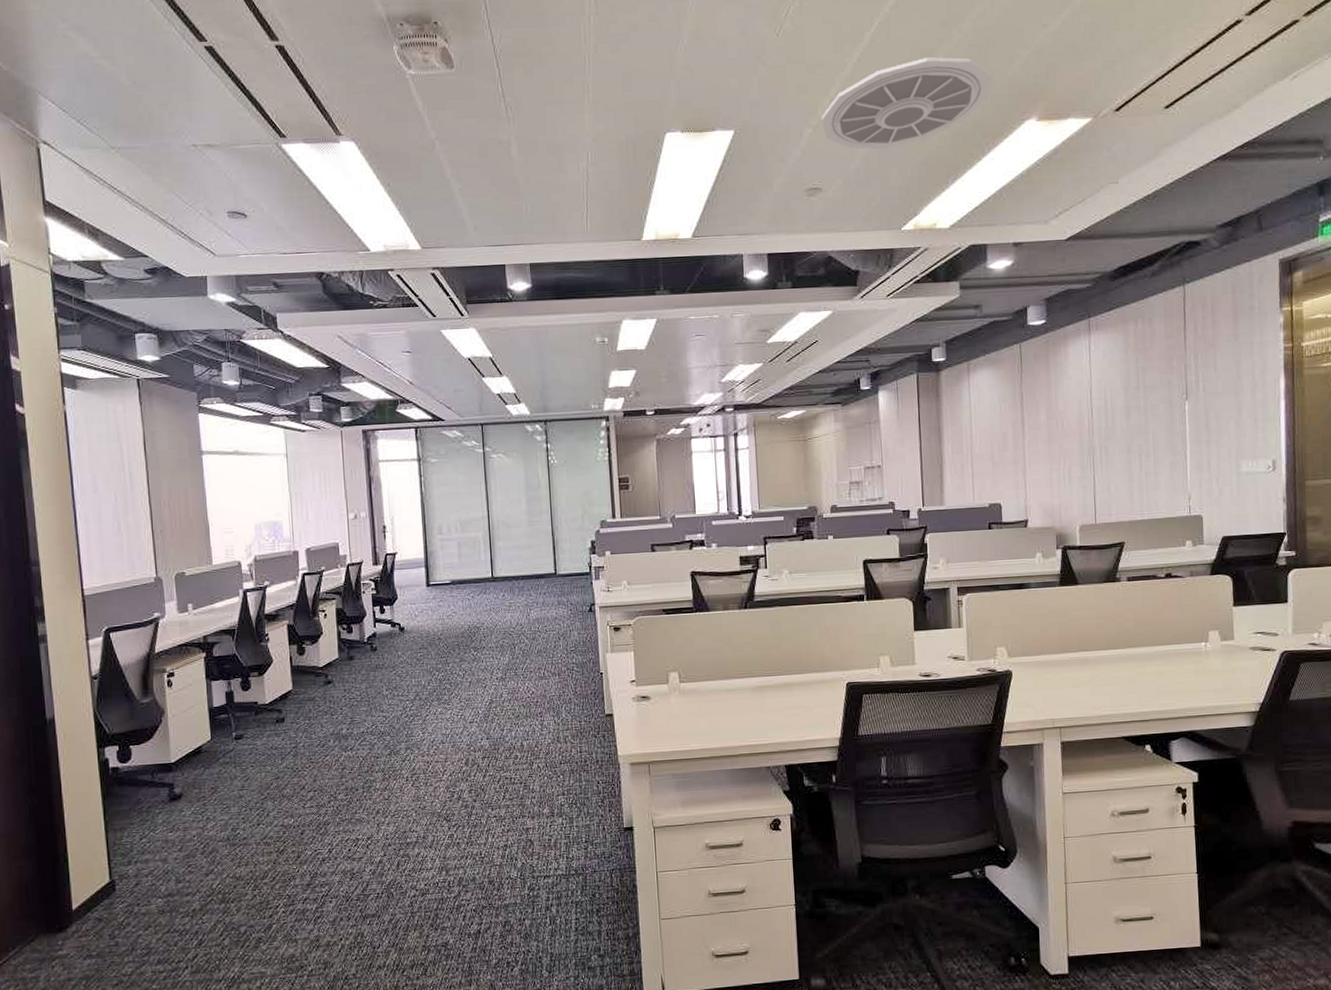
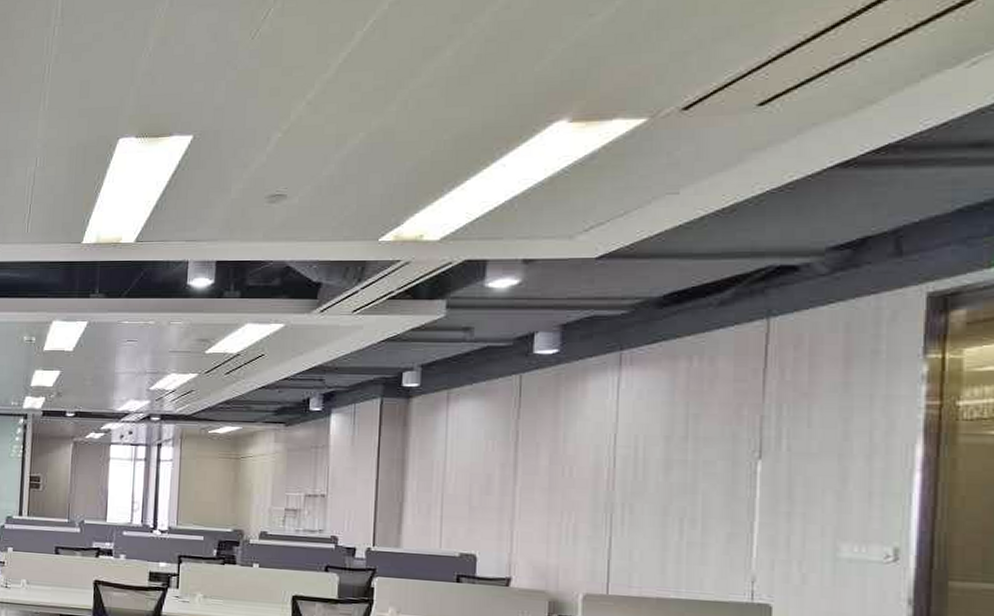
ceiling vent: present [821,57,992,149] -> none [293,54,514,154]

